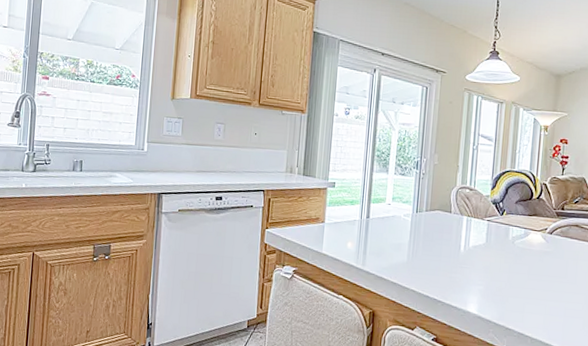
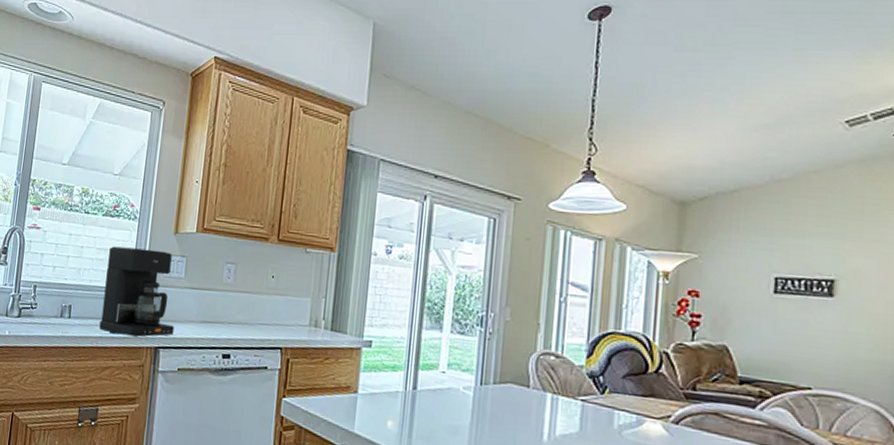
coffee maker: none [108,110,174,186] -> present [99,246,175,337]

